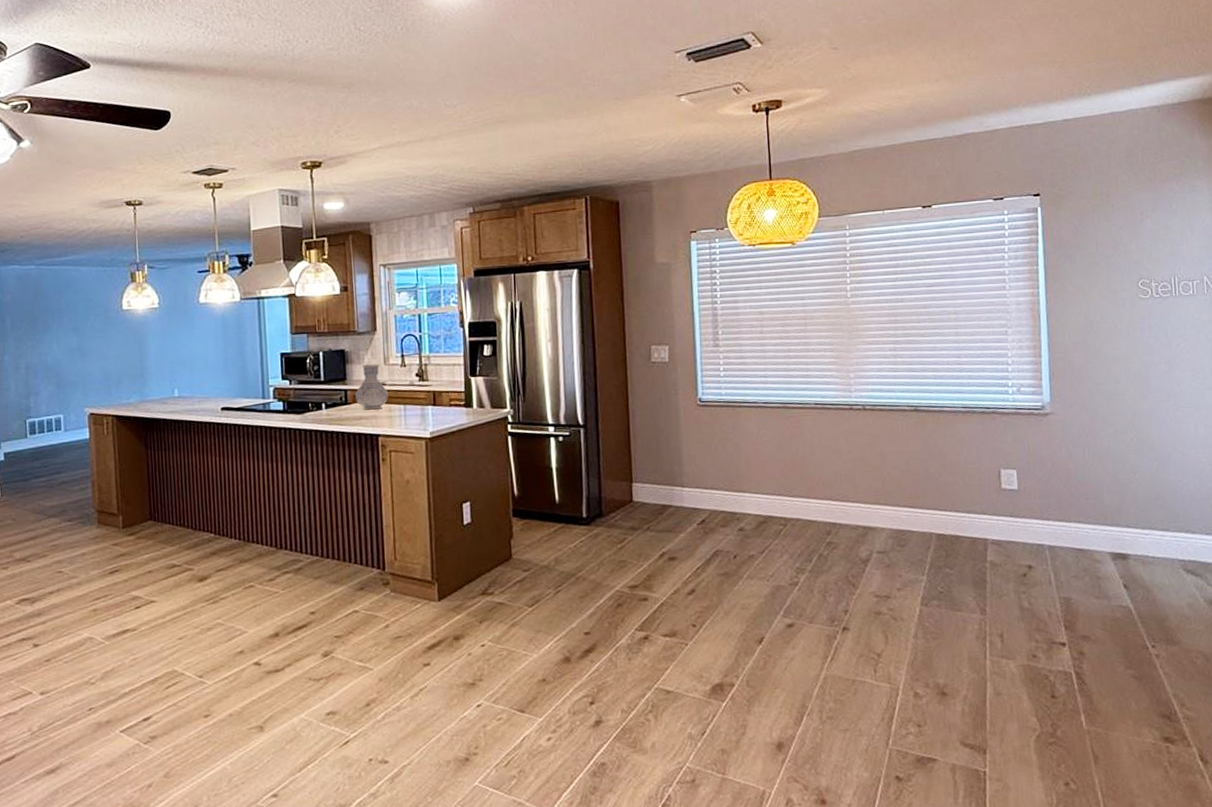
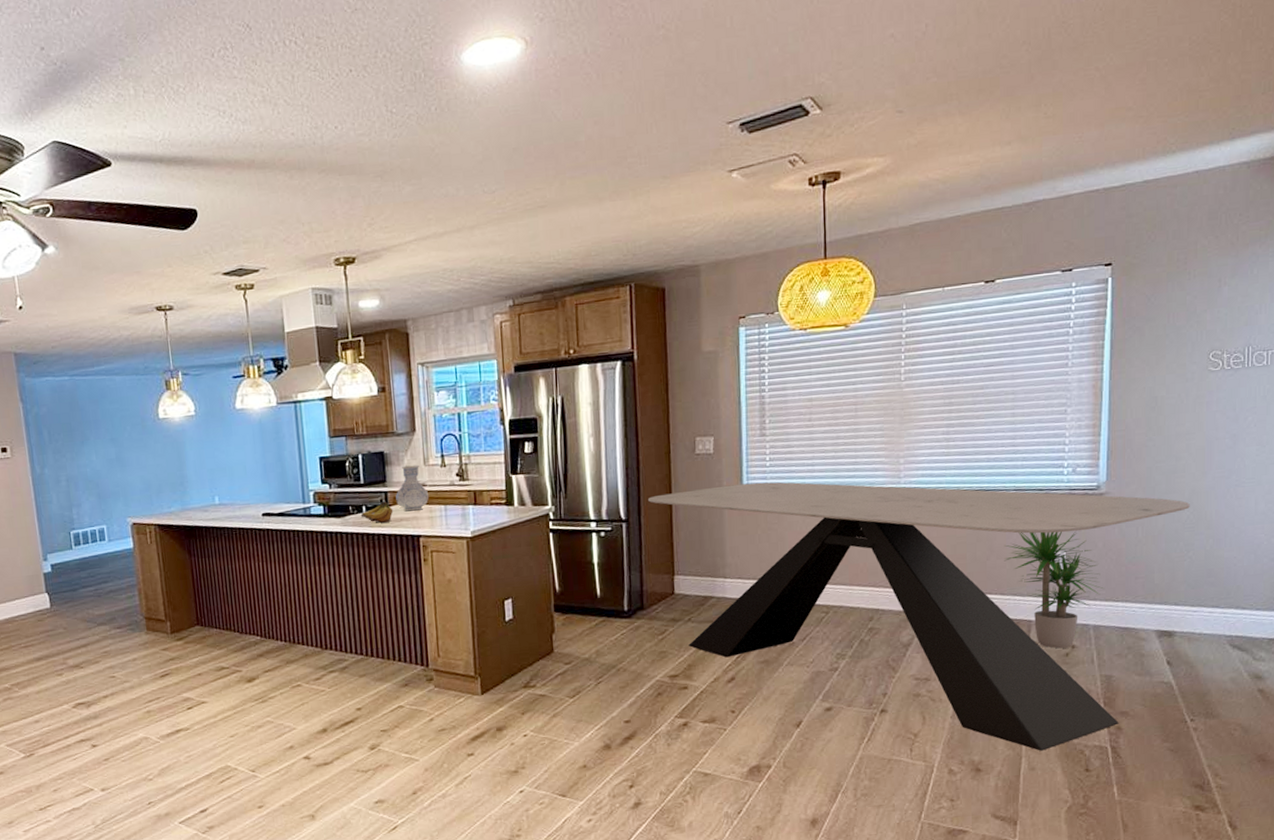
fruit: none [320,399,353,421] -> present [360,501,393,523]
dining table: none [605,392,1133,675] -> present [648,482,1190,751]
potted plant: none [955,449,1056,569] -> present [1004,531,1104,649]

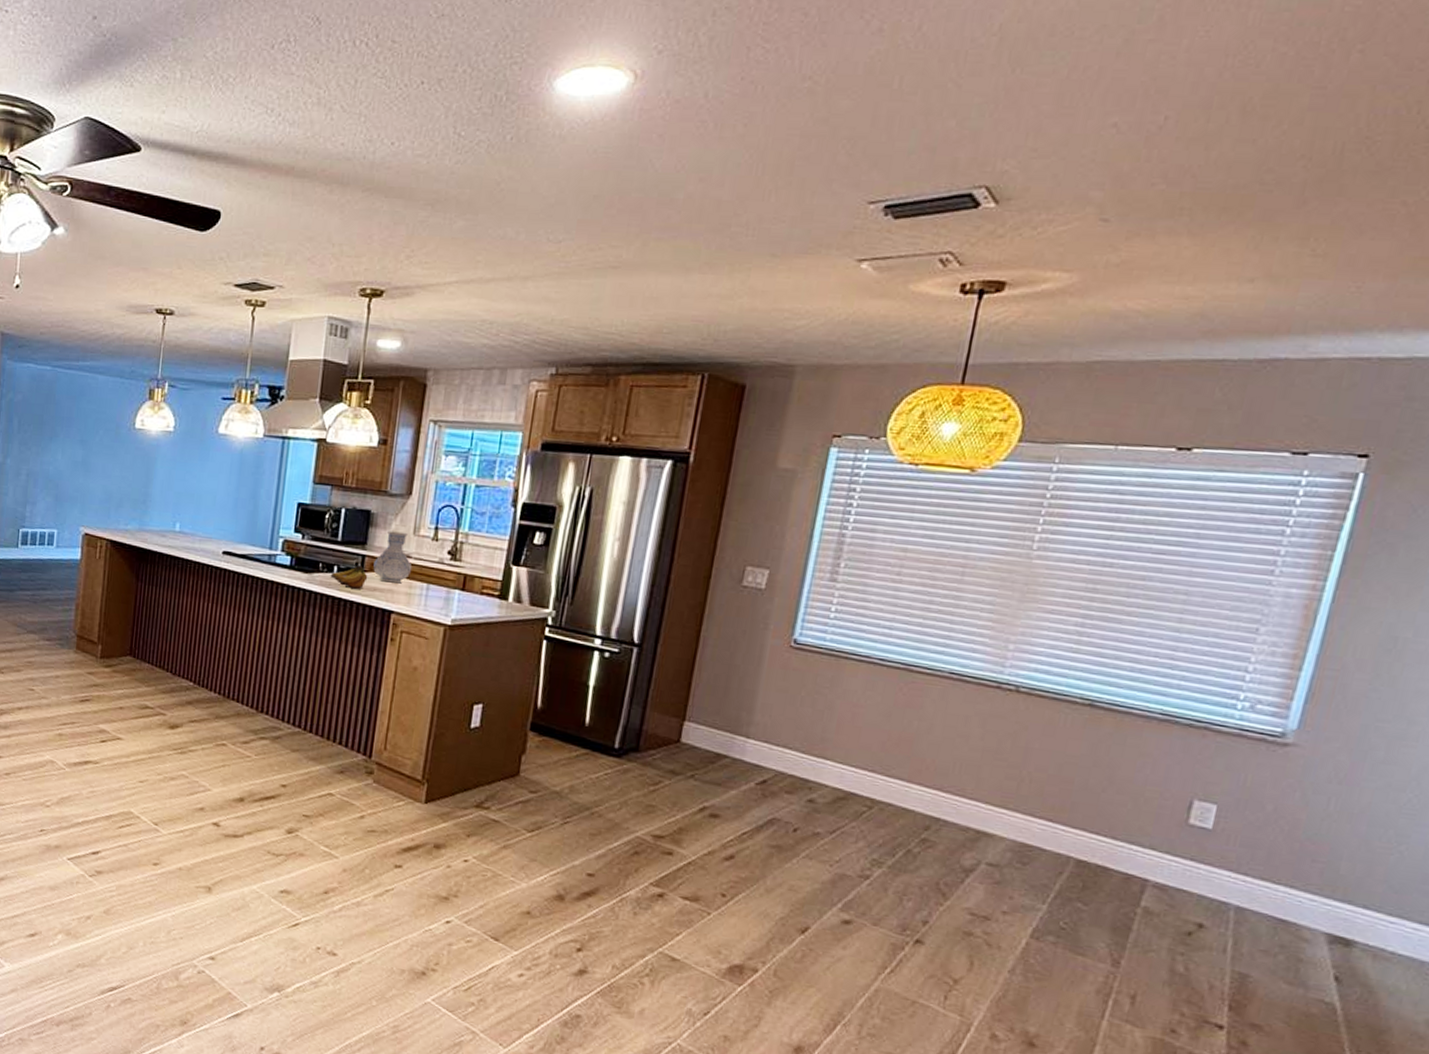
dining table: present [648,482,1190,751] -> none [671,624,1417,1044]
potted plant: present [1004,531,1104,649] -> none [1126,767,1263,926]

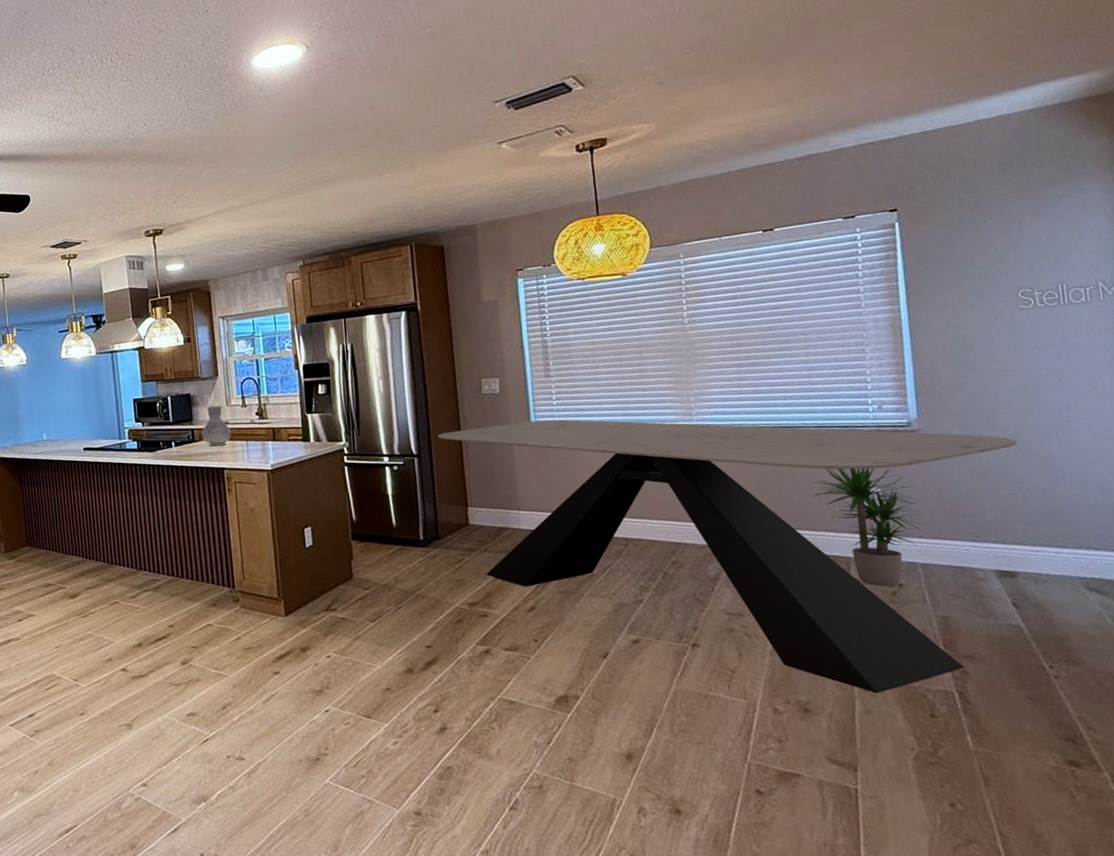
fruit: present [330,565,368,589] -> none [170,437,200,457]
dining table: none [671,624,1417,1044] -> present [438,419,1017,693]
potted plant: none [1126,767,1263,926] -> present [810,467,929,587]

